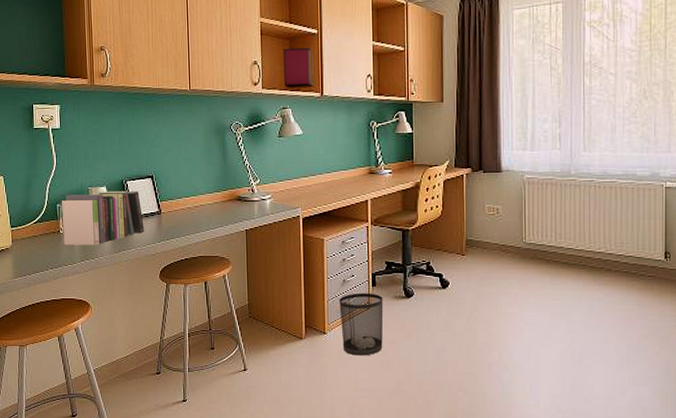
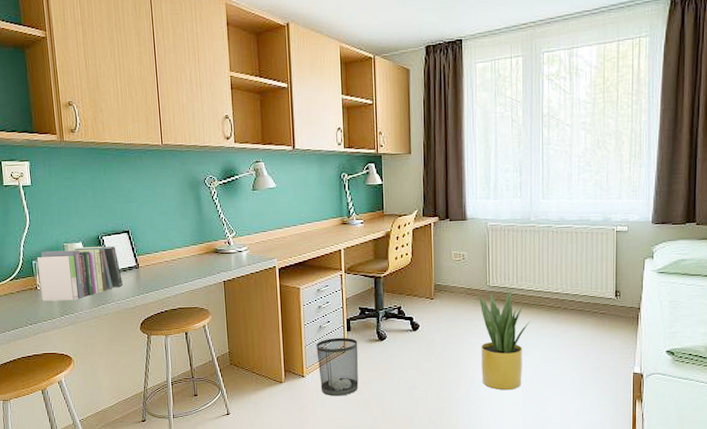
books: present [284,47,314,88] -> none [255,101,286,142]
planter: none [513,245,571,357] -> present [478,288,532,391]

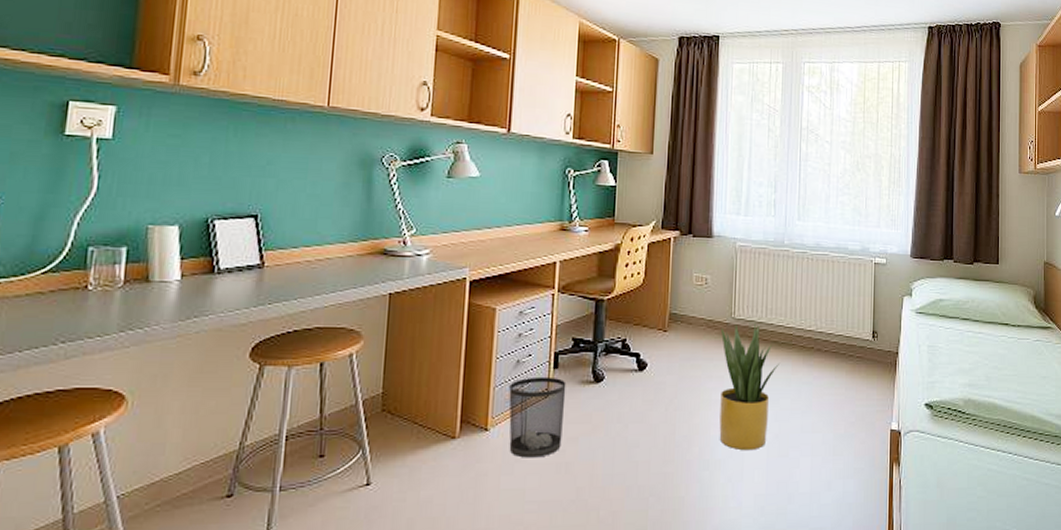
books: present [37,246,123,302] -> none [92,231,234,309]

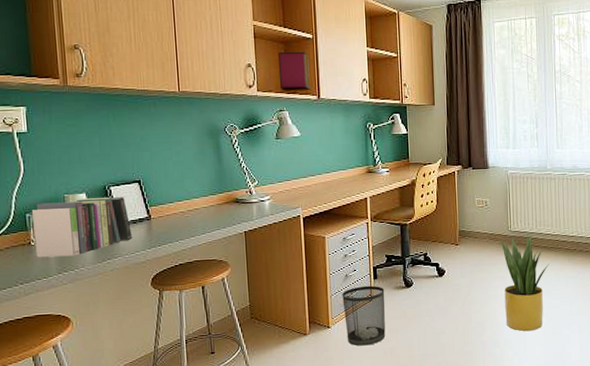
books: none [92,231,234,309] -> present [32,197,132,258]
books: none [461,70,502,121] -> present [279,51,310,91]

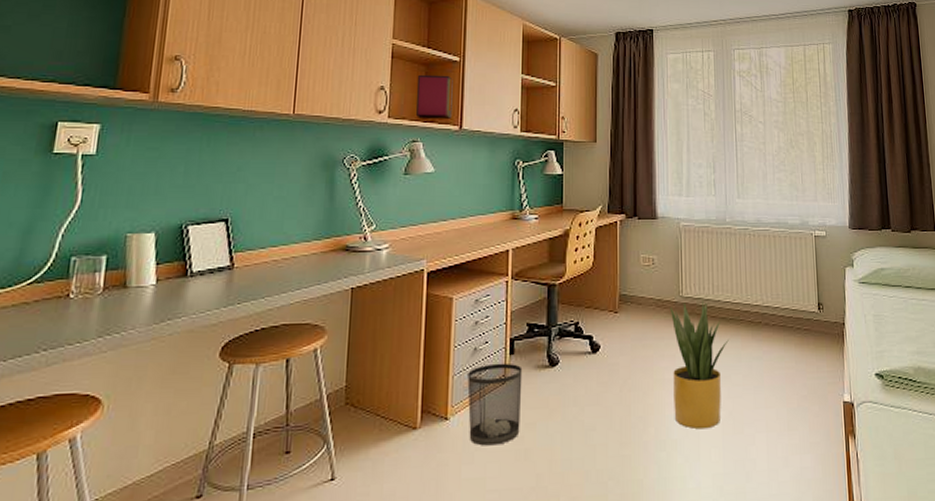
books: present [32,197,132,258] -> none [72,238,206,316]

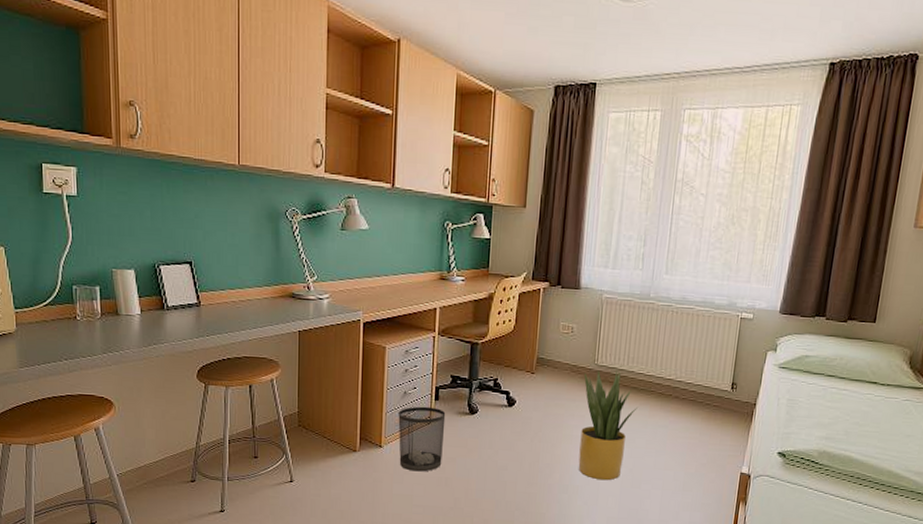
books: present [416,74,453,119] -> none [351,127,386,176]

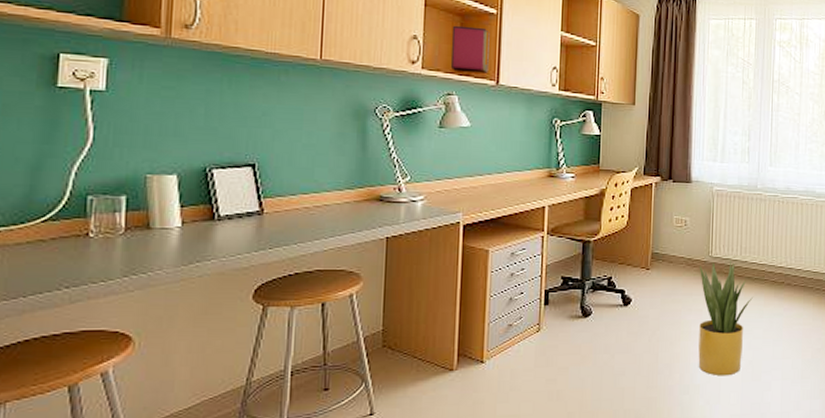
books: none [351,127,386,176] -> present [451,25,490,73]
waste bin: present [398,406,446,472] -> none [503,312,557,387]

